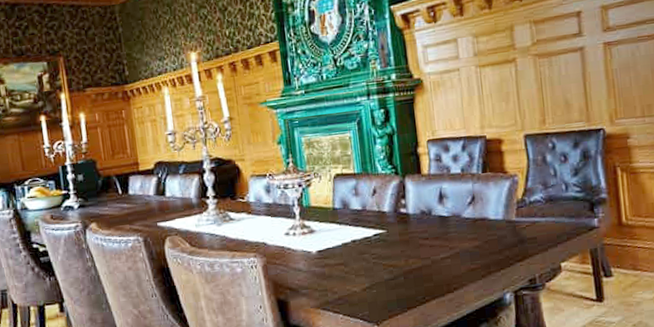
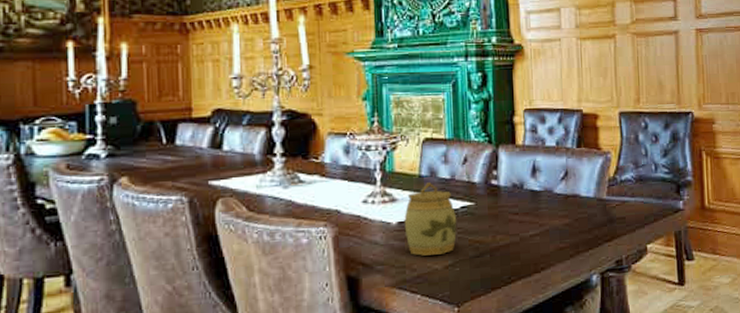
jar: none [322,214,371,280] -> present [404,182,457,256]

